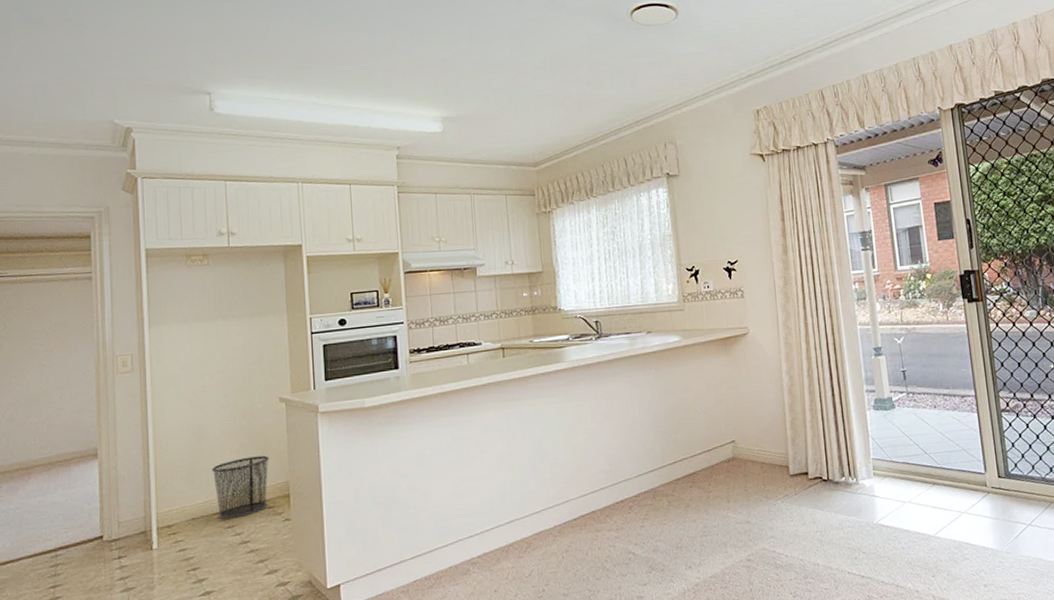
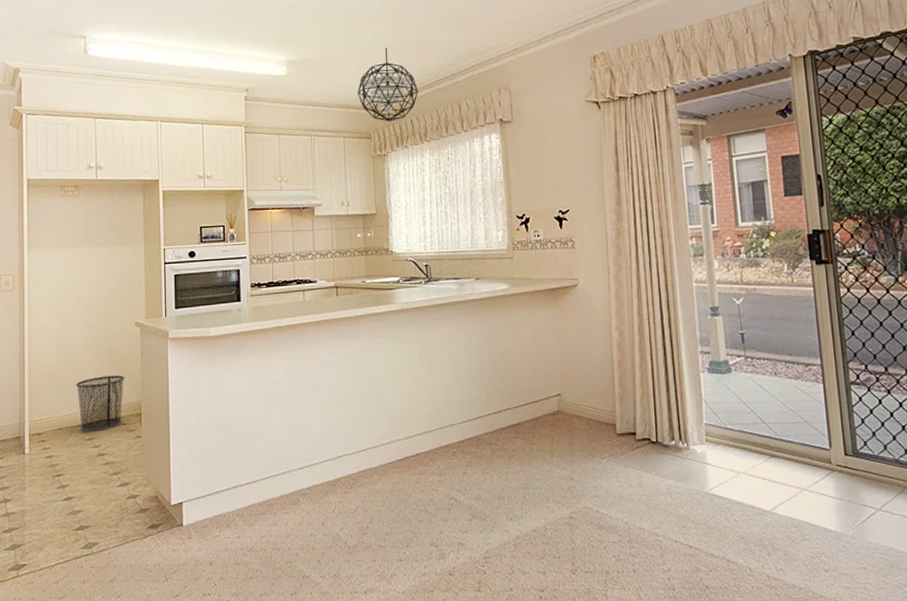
pendant light: none [518,103,582,178] -> present [357,48,418,122]

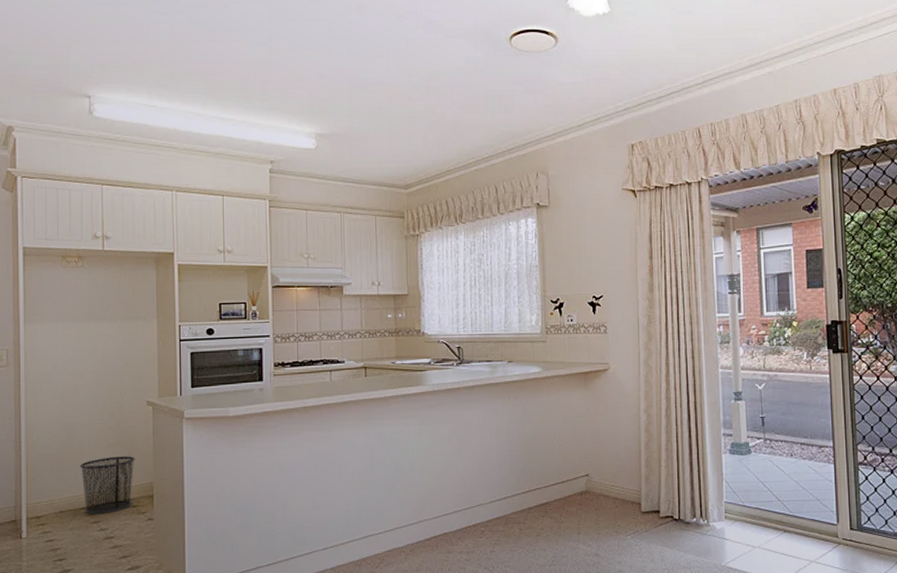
pendant light: present [357,48,418,122] -> none [390,125,454,202]

